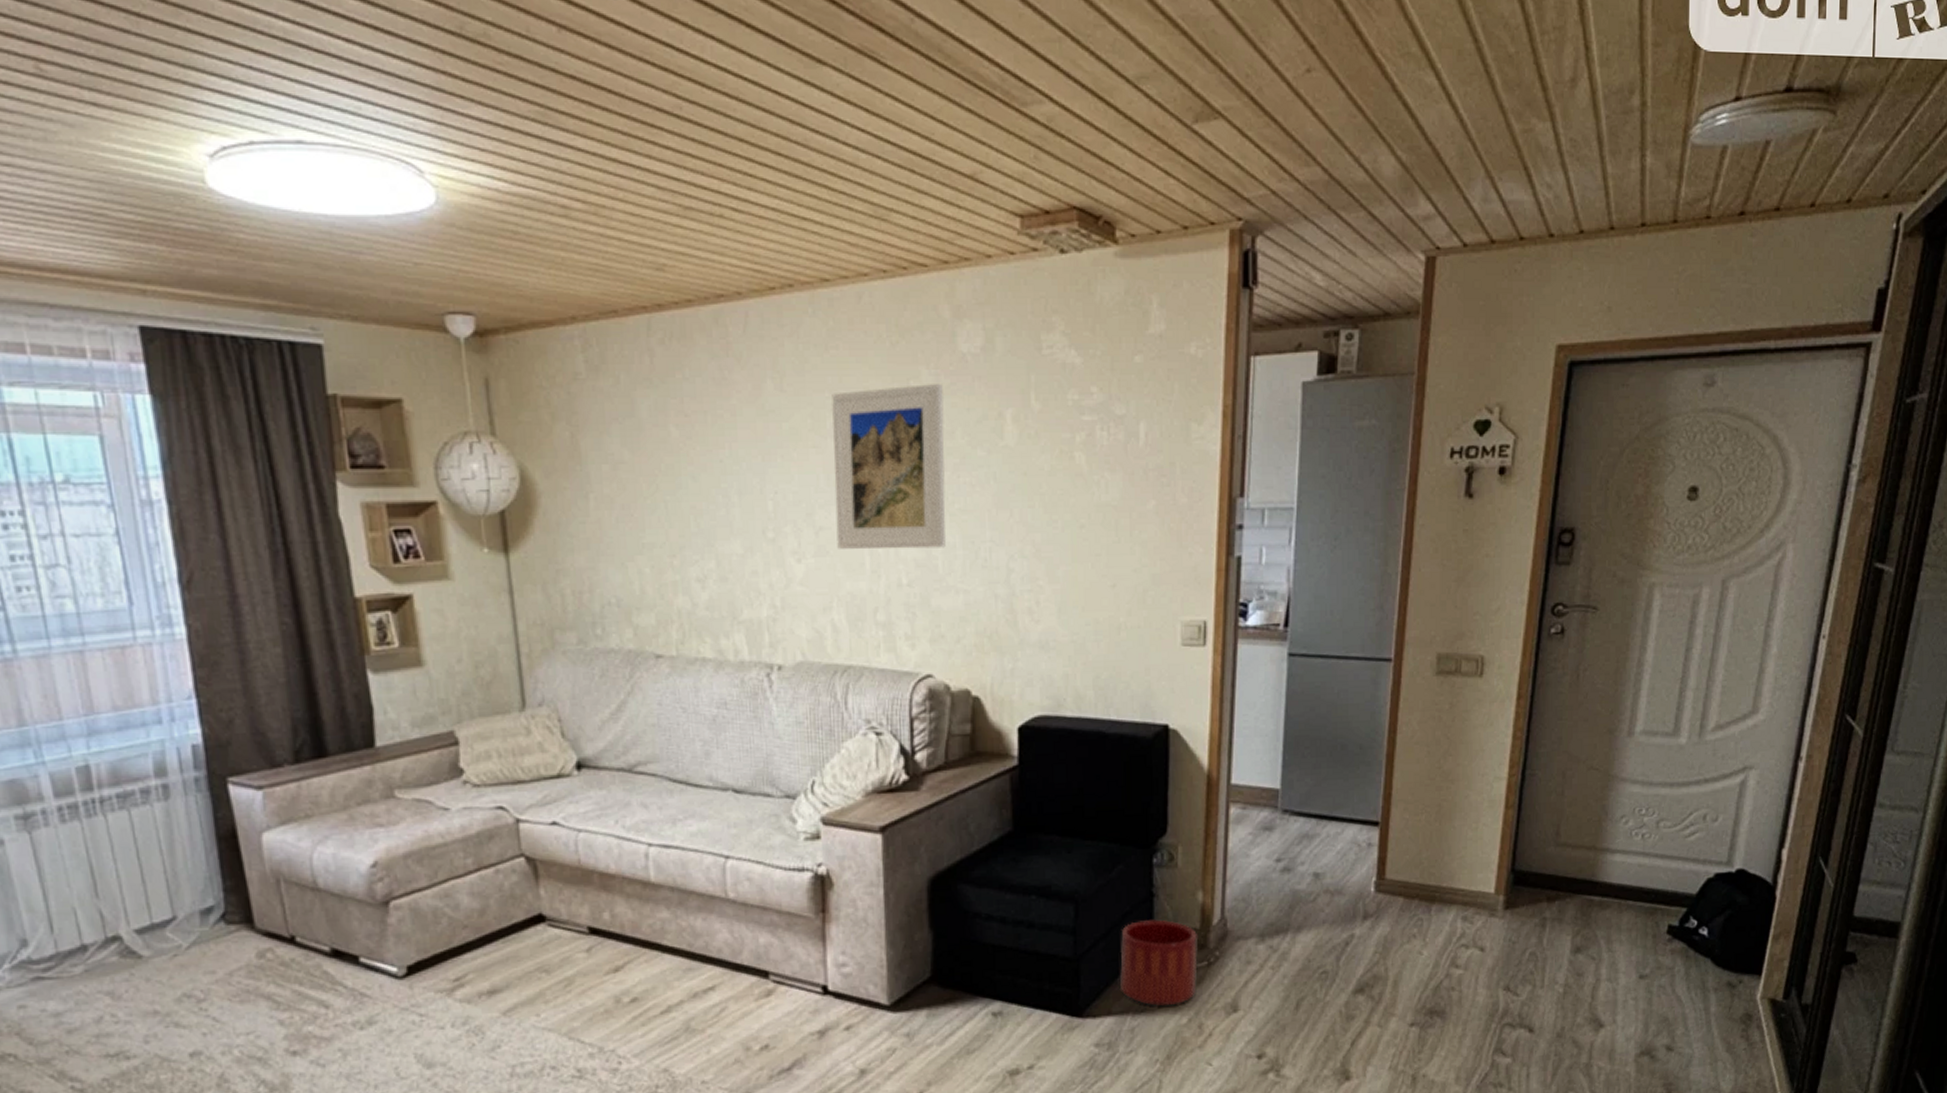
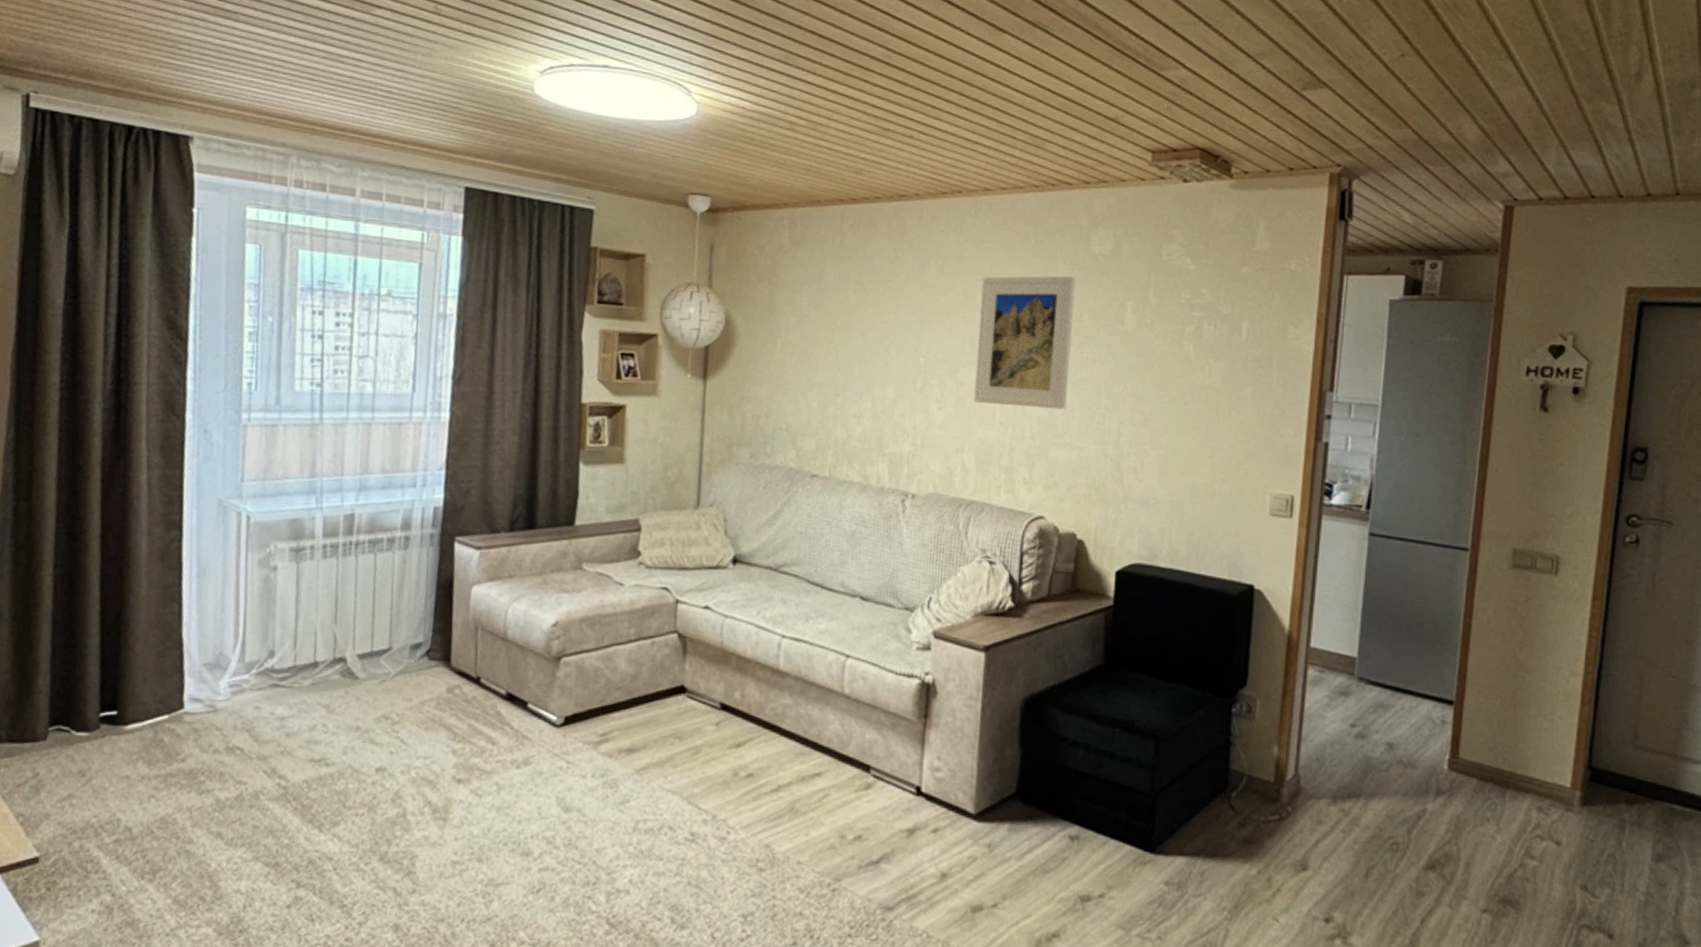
planter: present [1120,919,1199,1006] -> none [1193,766,1272,854]

